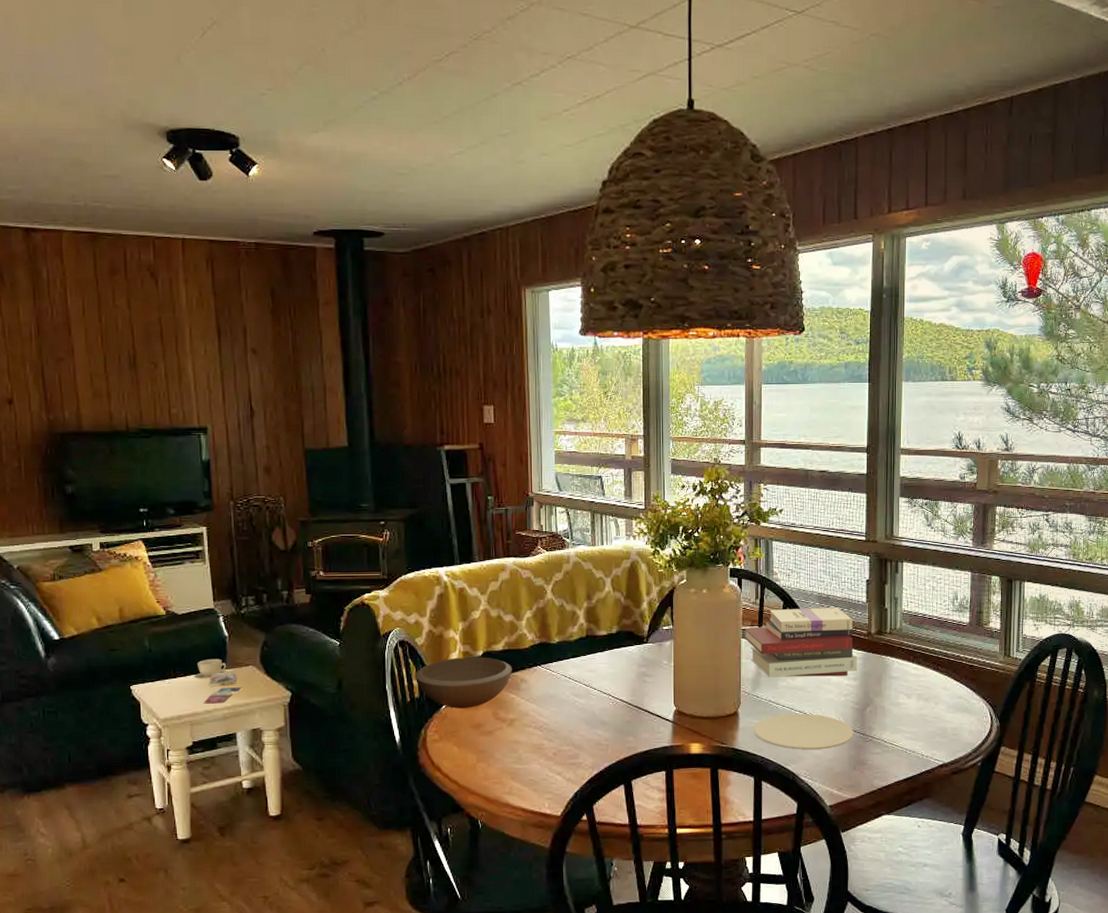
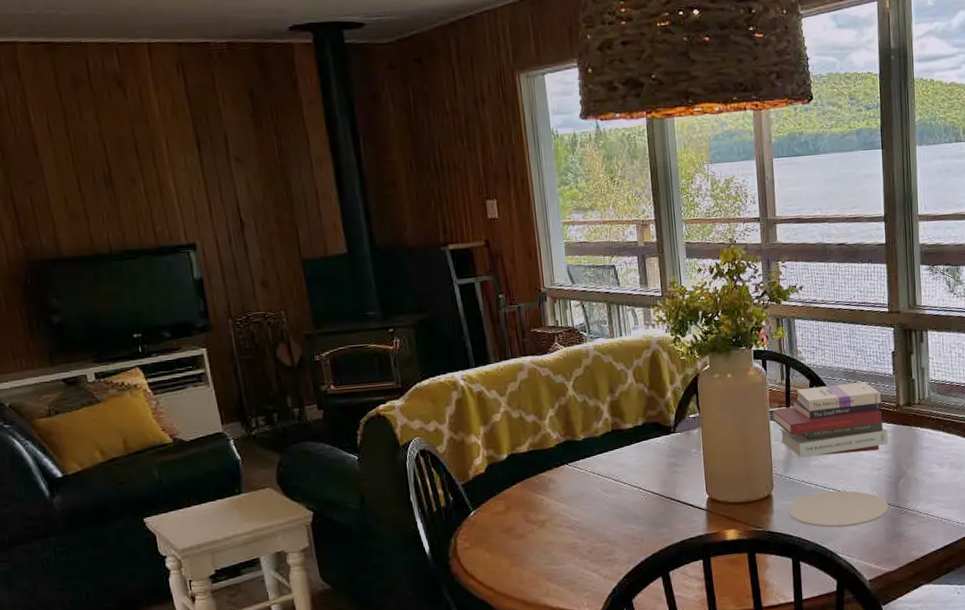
teacup: present [195,658,227,679] -> none [210,483,244,506]
magazine: present [204,672,242,703] -> none [222,496,261,530]
bowl: present [414,657,512,709] -> none [439,460,539,515]

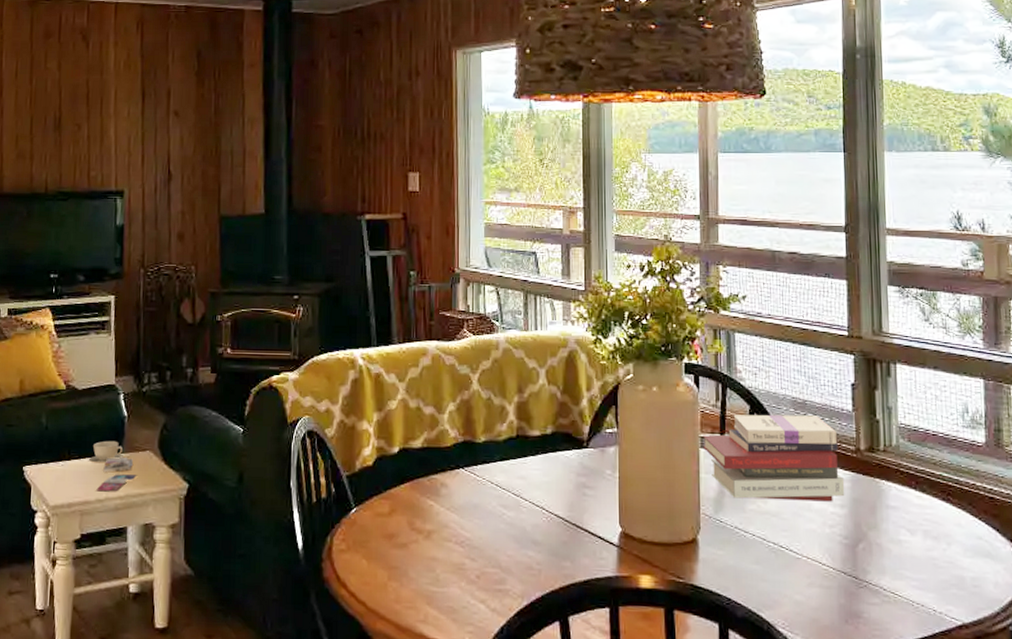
teacup: none [210,483,244,506] -> present [89,440,123,463]
magazine: none [222,496,261,530] -> present [96,456,137,491]
plate: present [787,490,889,528] -> none [716,544,844,594]

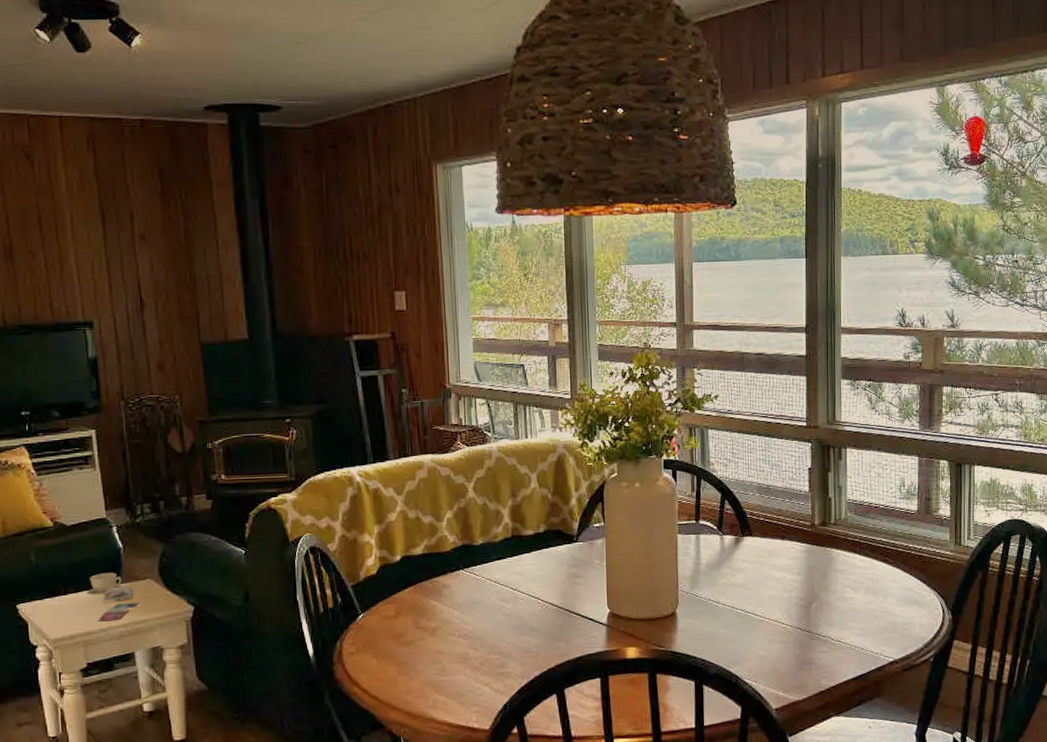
books: present [703,414,845,502] -> none [680,498,802,575]

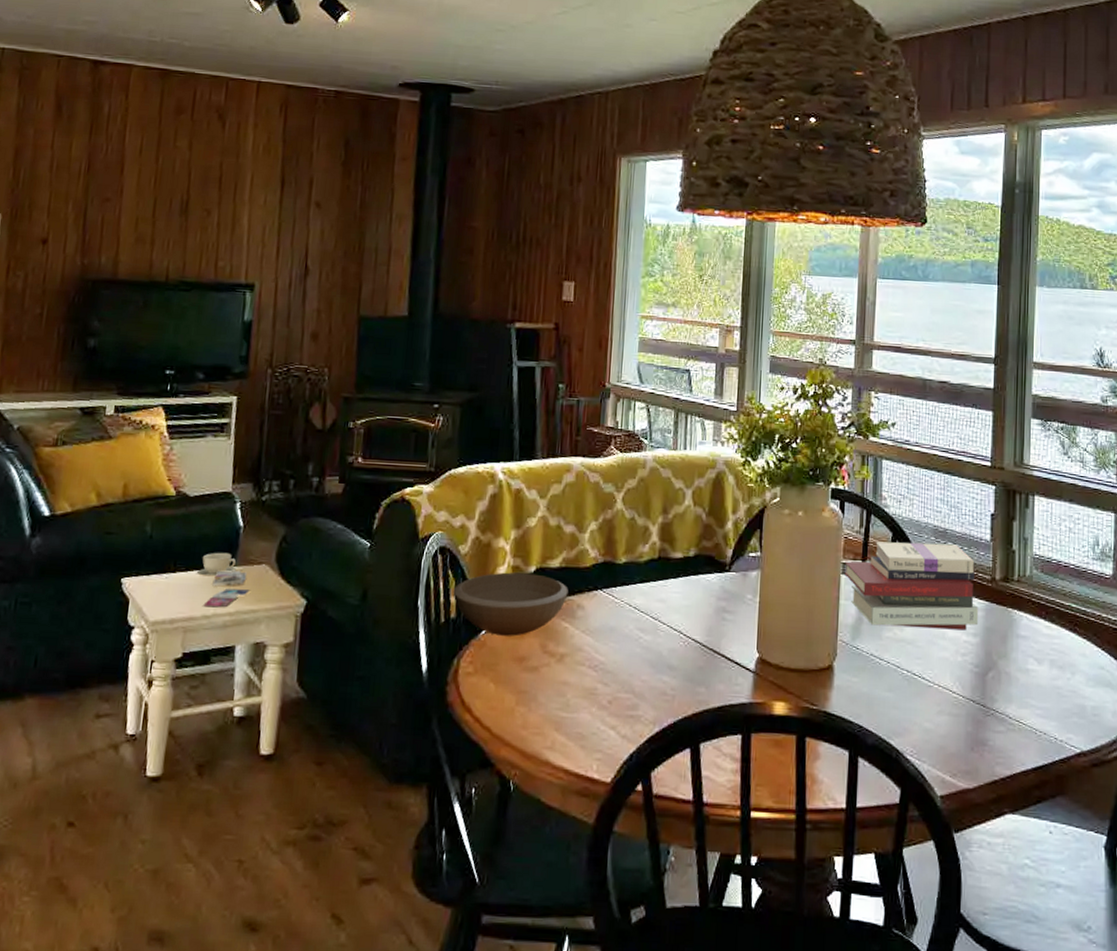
bowl: none [327,562,433,618] -> present [453,572,569,636]
books: none [680,498,802,575] -> present [844,541,979,631]

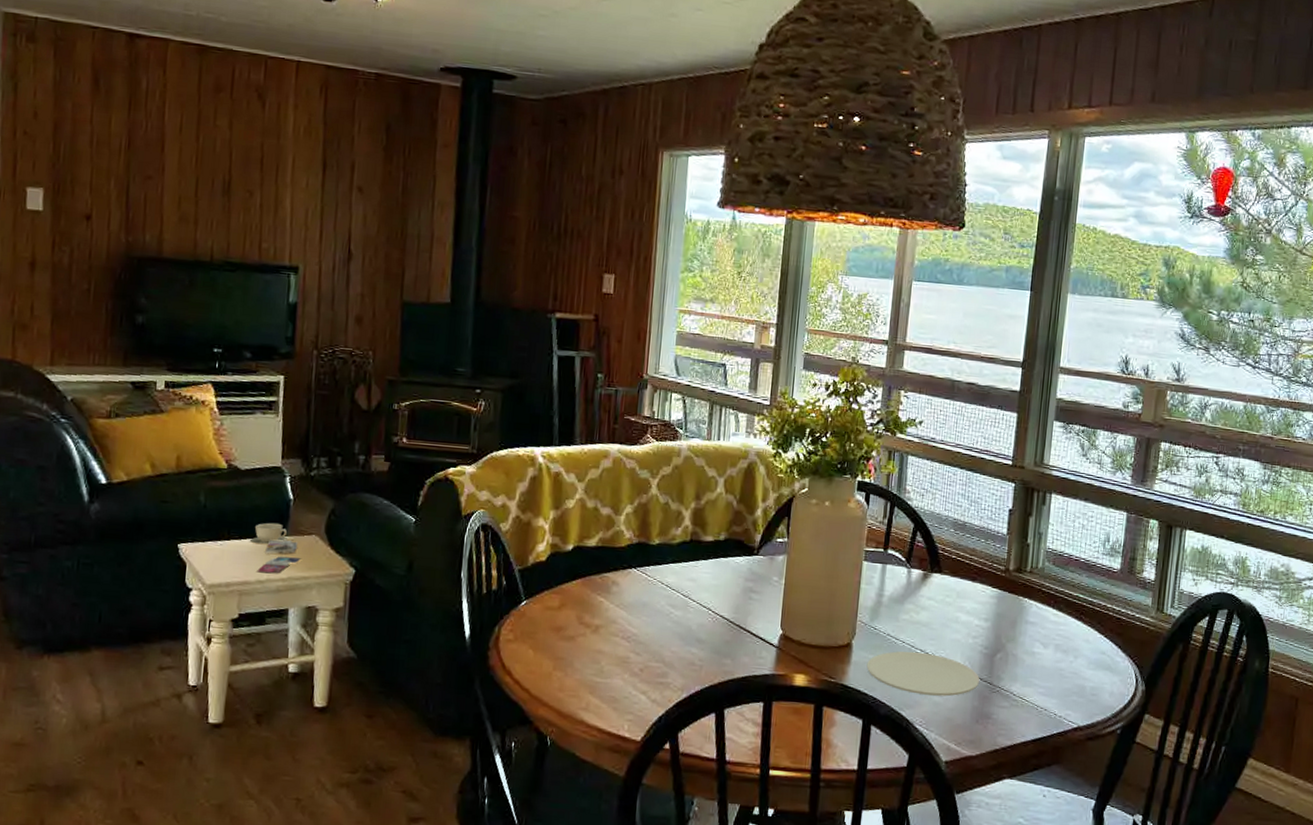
bowl: present [453,572,569,636] -> none [494,549,604,608]
books: present [844,541,979,631] -> none [866,531,992,616]
plate: none [850,672,973,722] -> present [866,651,980,697]

